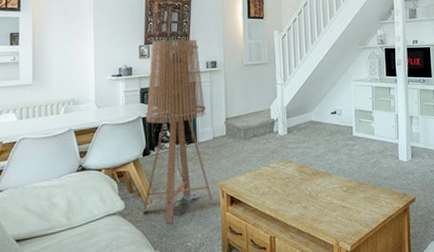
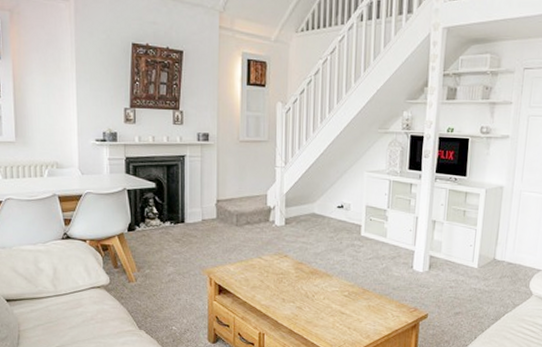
floor lamp: present [142,39,213,224] -> none [127,103,200,305]

